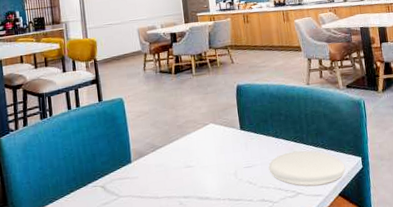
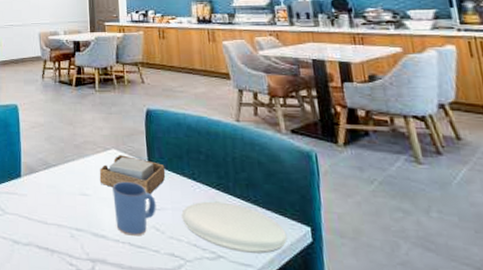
napkin holder: none [200,127,255,156] -> present [99,155,166,195]
mug: none [212,148,249,193] -> present [112,181,156,236]

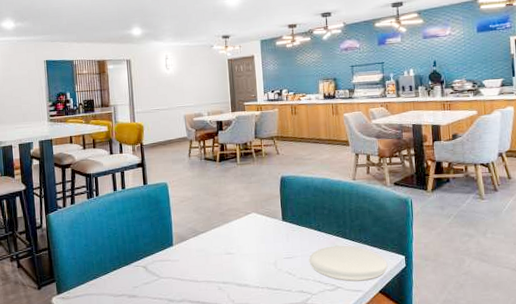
napkin holder: present [99,155,166,195] -> none [241,217,297,247]
mug: present [112,181,156,236] -> none [253,238,289,282]

